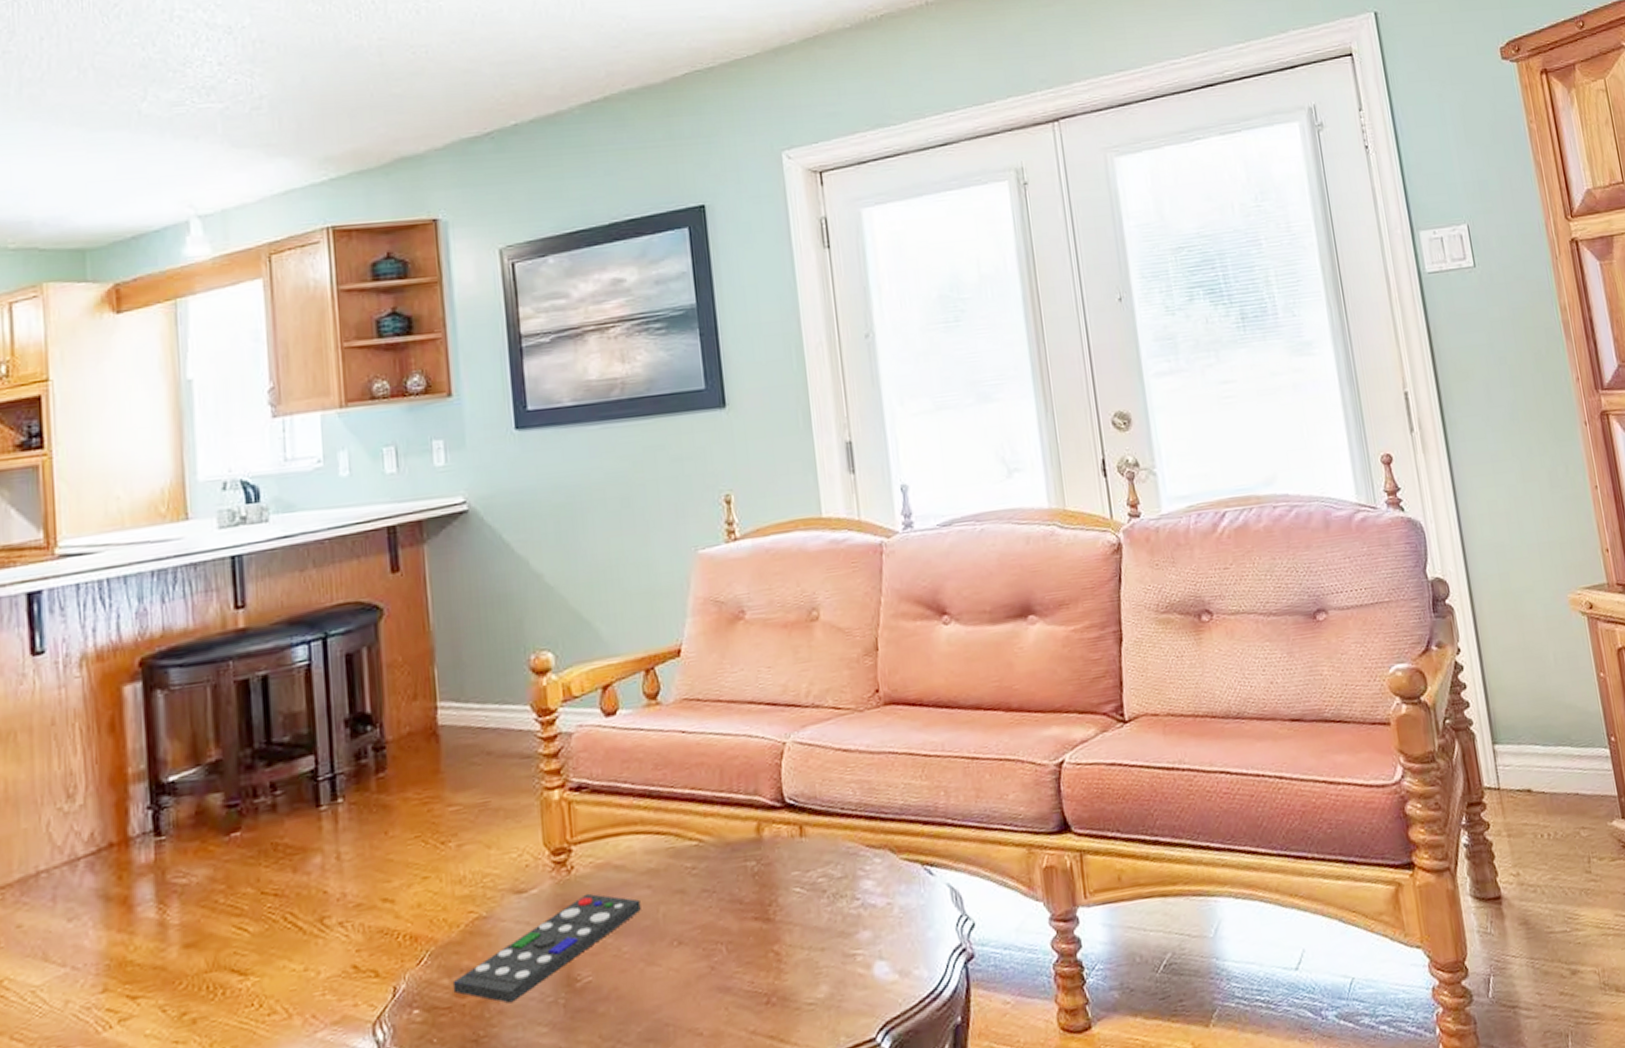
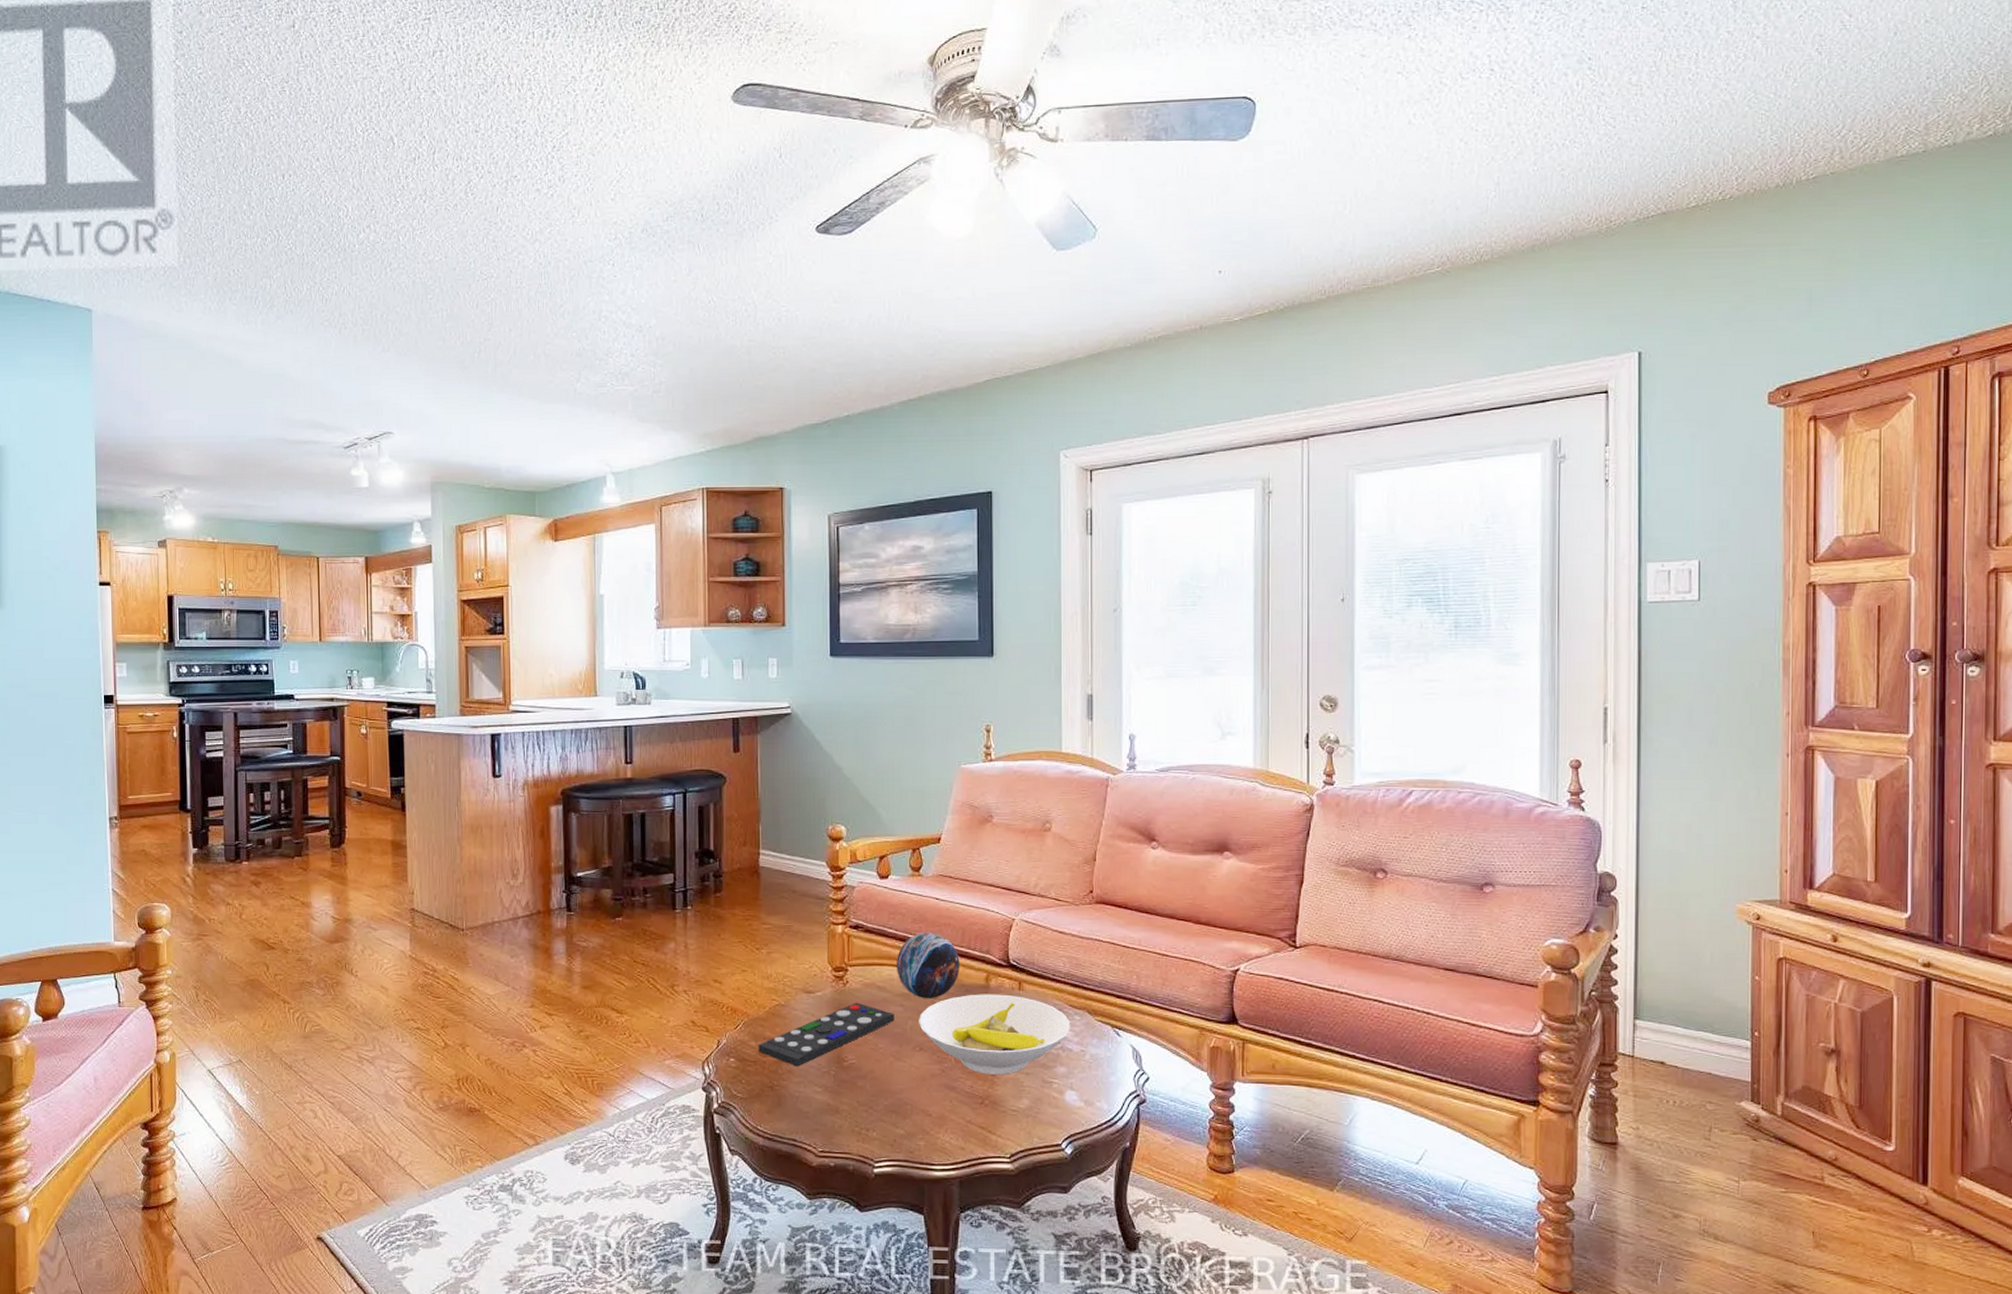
decorative orb: none [636,778,722,872] -> present [897,932,960,998]
bowl: none [673,845,871,962] -> present [919,994,1070,1075]

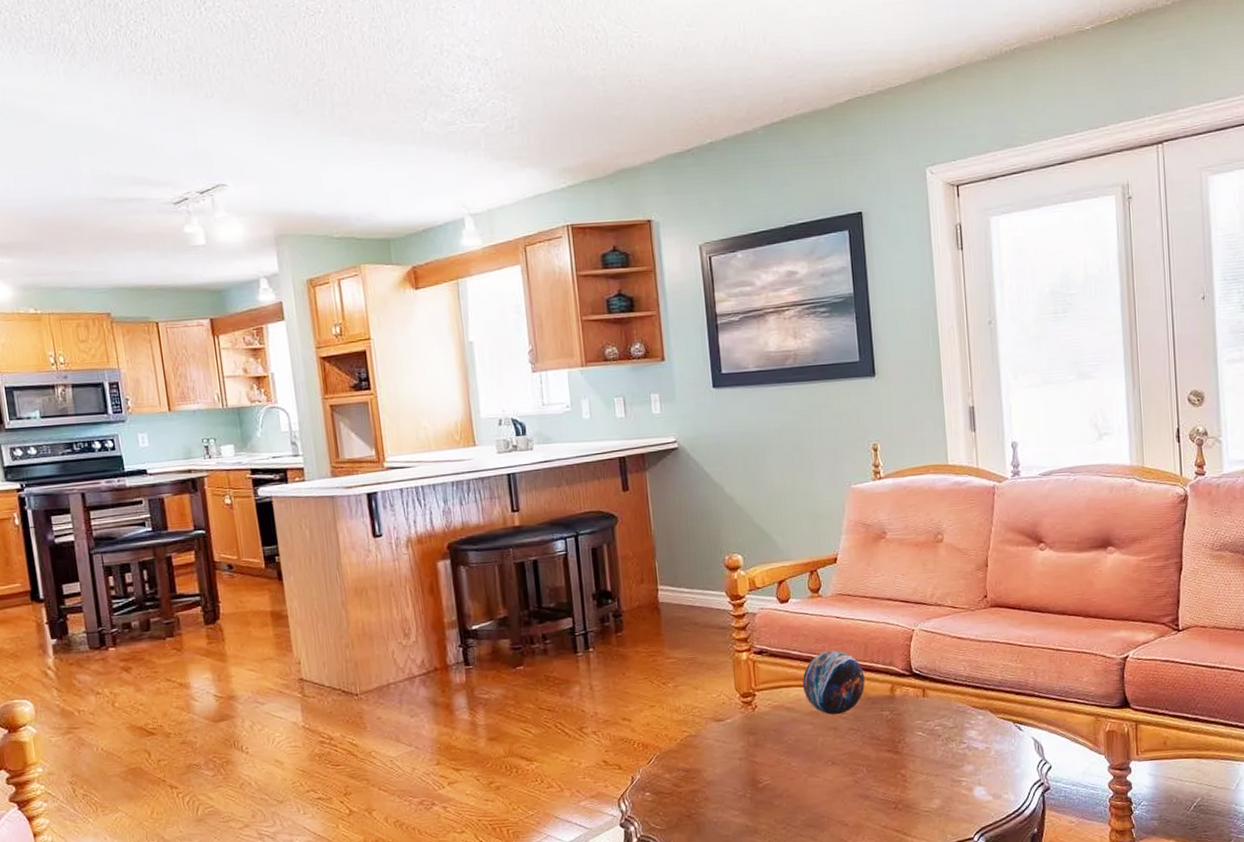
remote control: present [758,1002,894,1067] -> none [672,725,805,794]
bowl: present [919,994,1070,1075] -> none [829,702,975,780]

